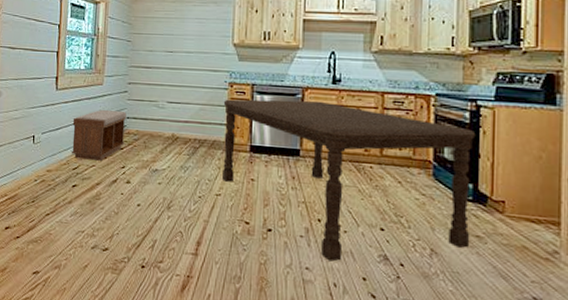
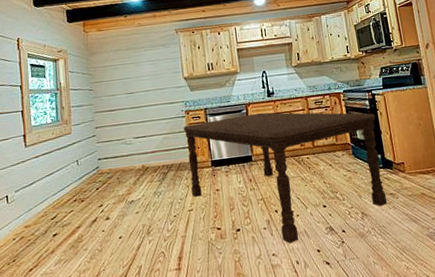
bench: present [71,110,127,161] -> none [45,154,100,208]

